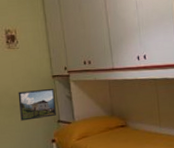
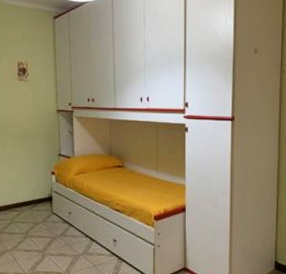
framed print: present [18,89,56,121] -> none [24,123,58,151]

